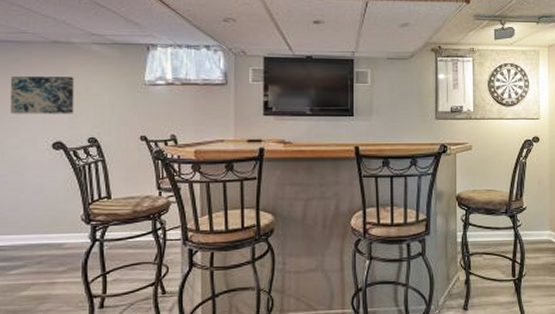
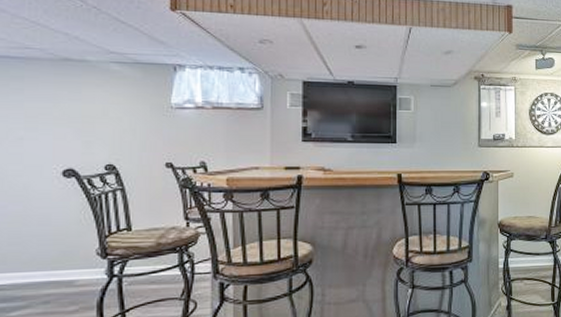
wall art: present [10,75,74,114] -> none [11,95,89,139]

